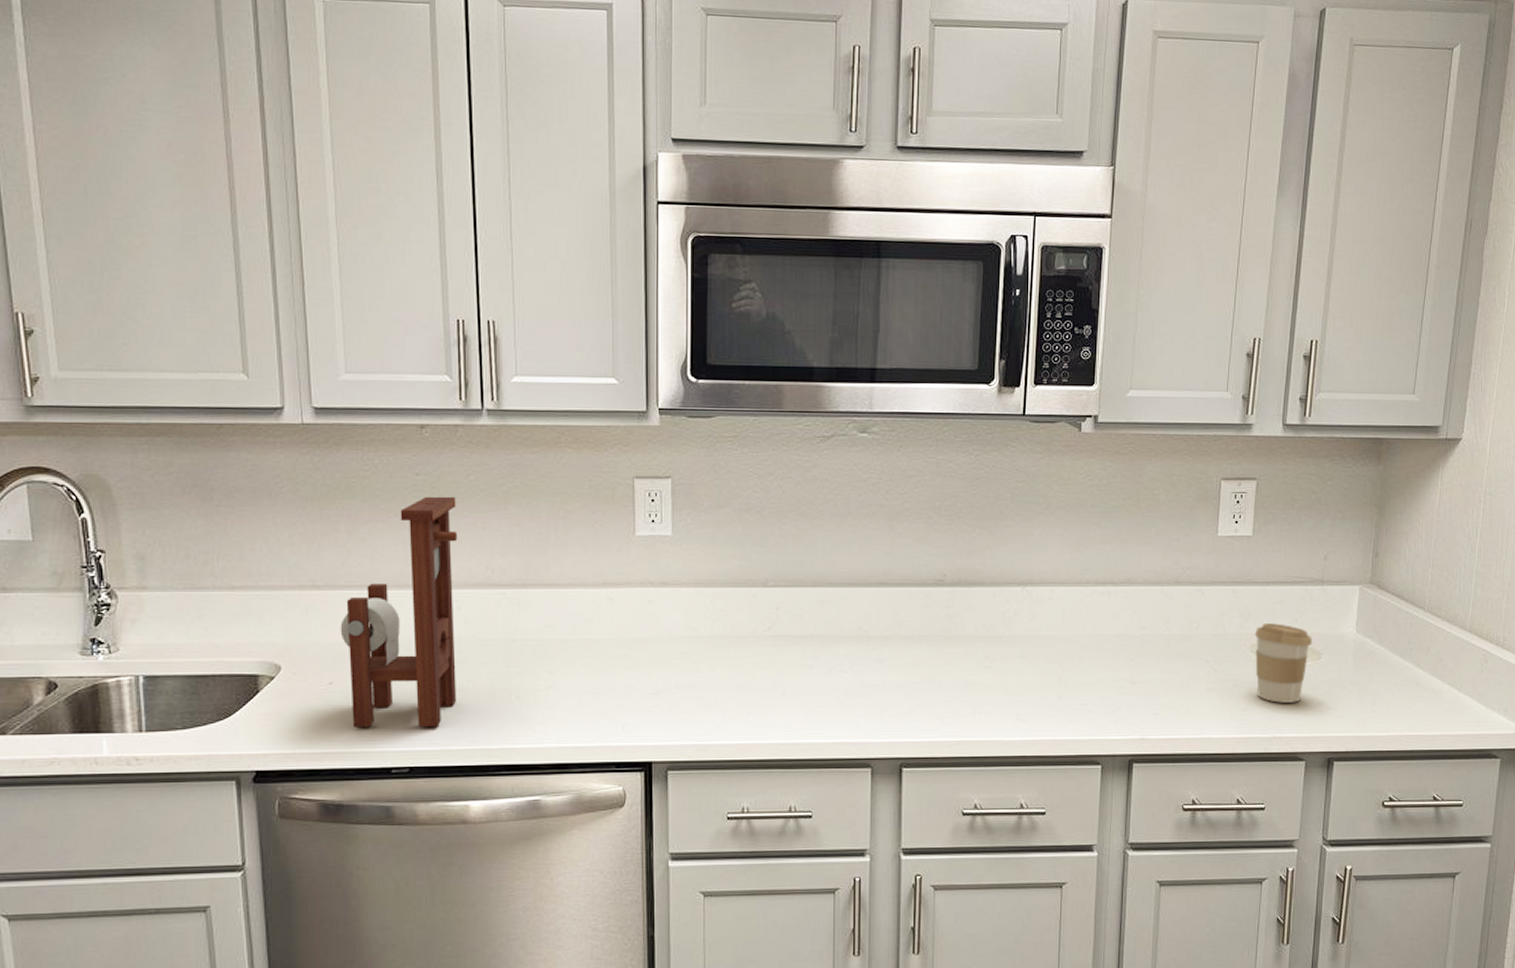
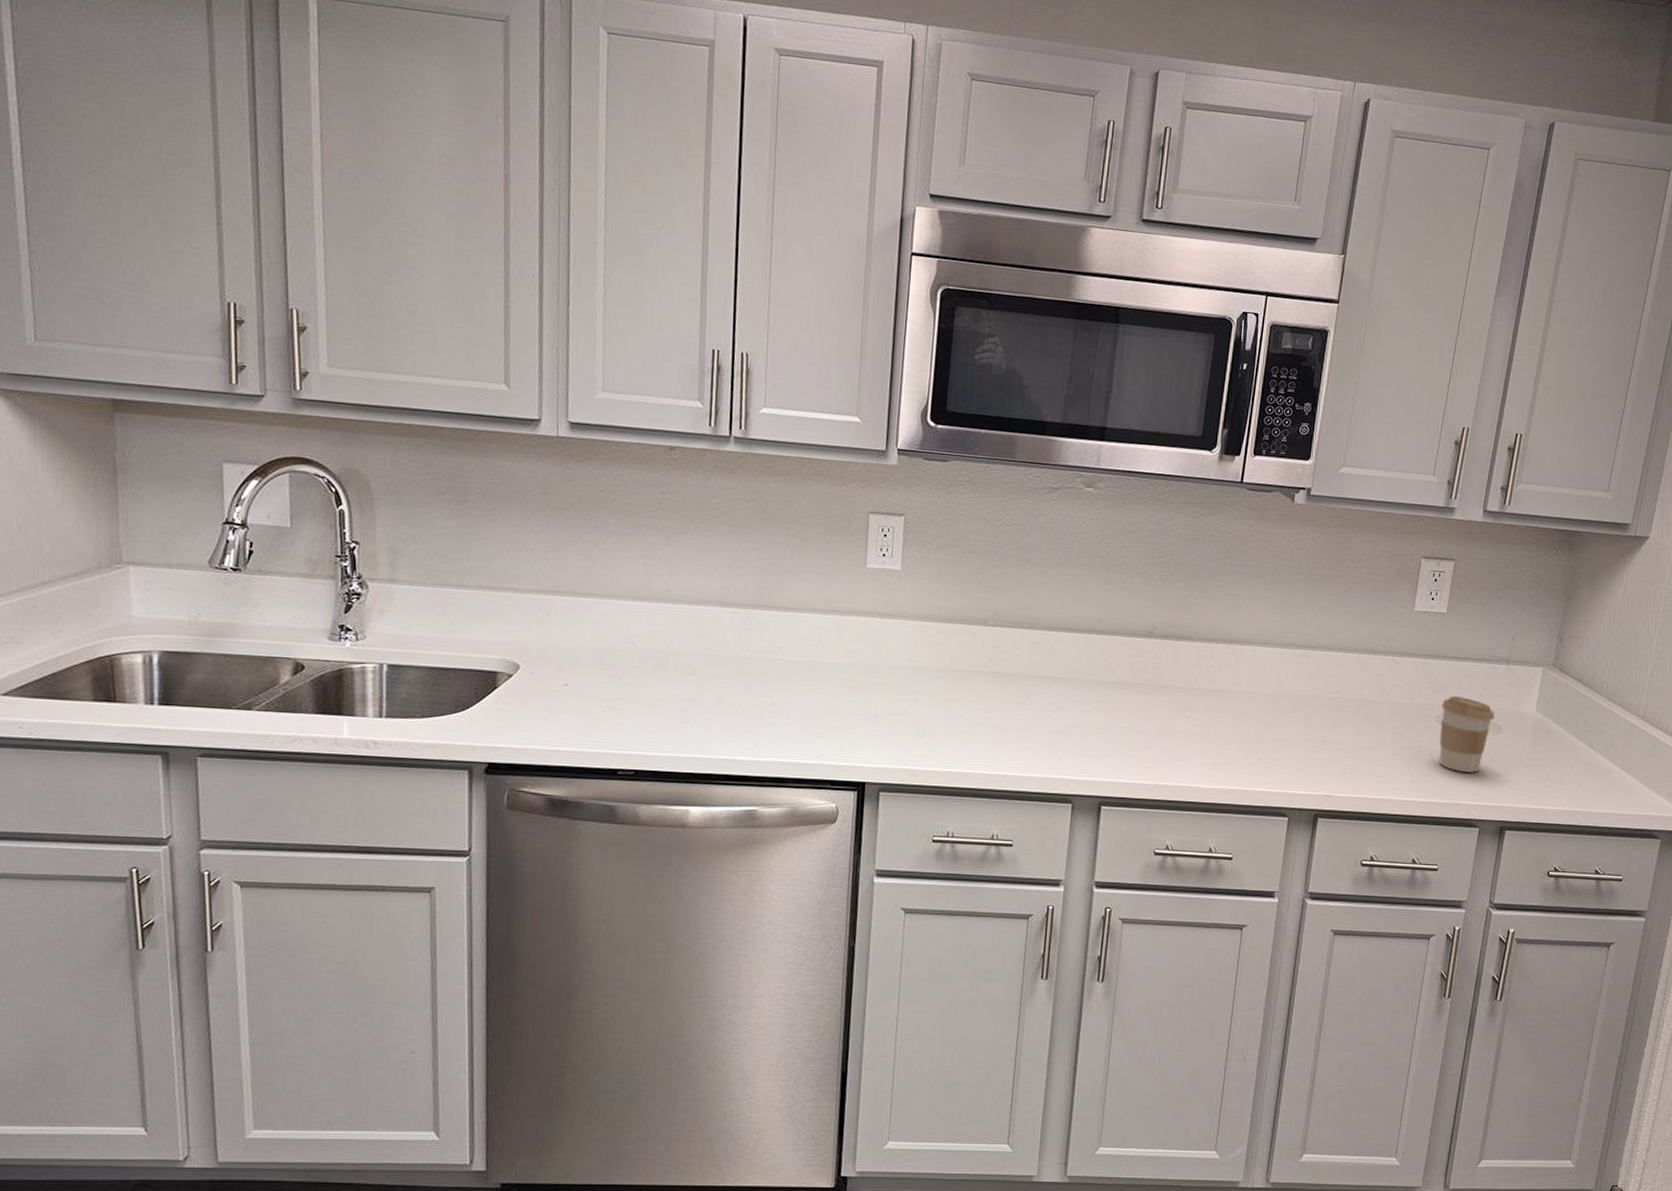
paper towel holder: present [340,496,458,728] -> none [578,514,699,735]

